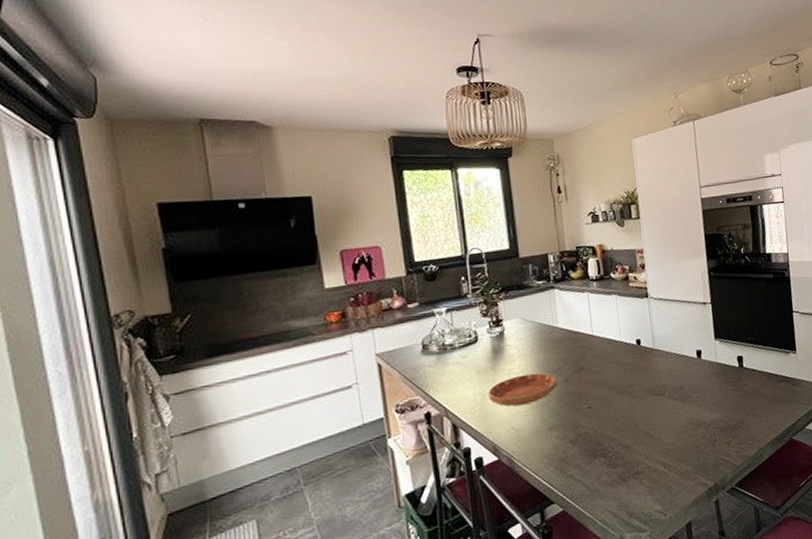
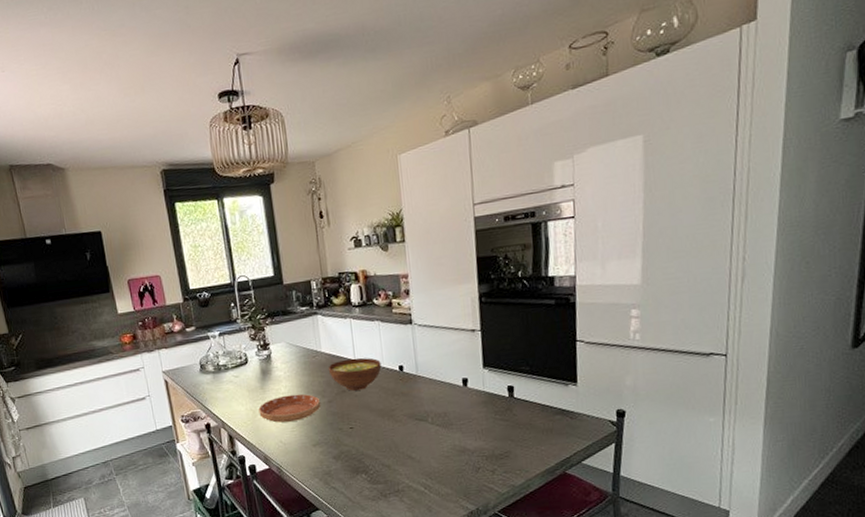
bowl: none [565,332,620,368] -> present [328,357,382,391]

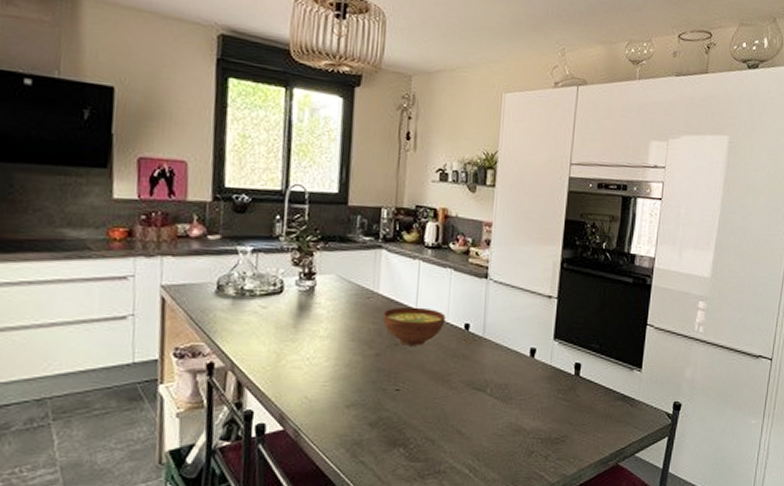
saucer: present [258,394,321,423] -> none [284,339,366,373]

